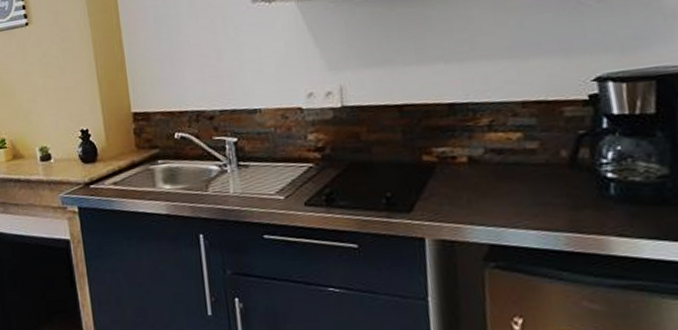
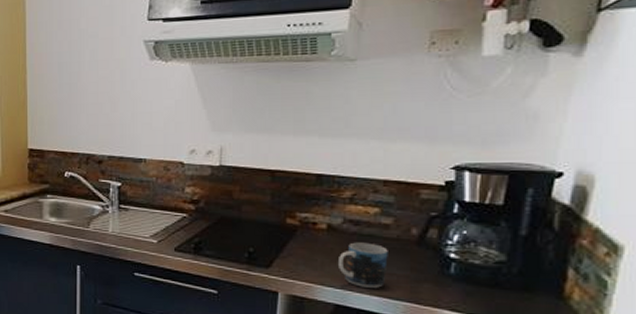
mug: none [485,171,541,222] -> present [339,242,388,288]

